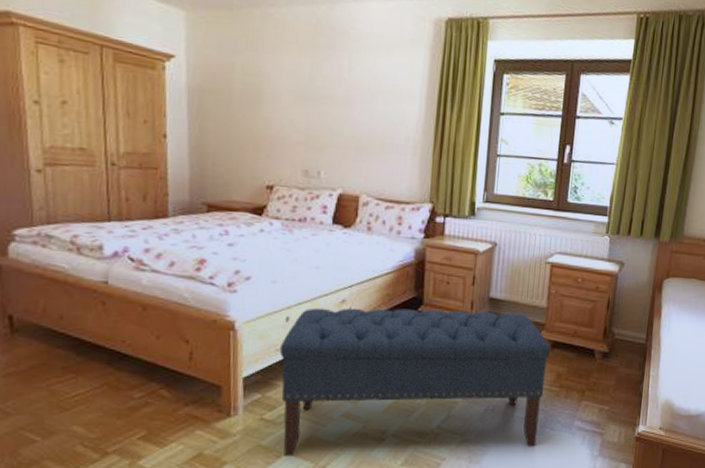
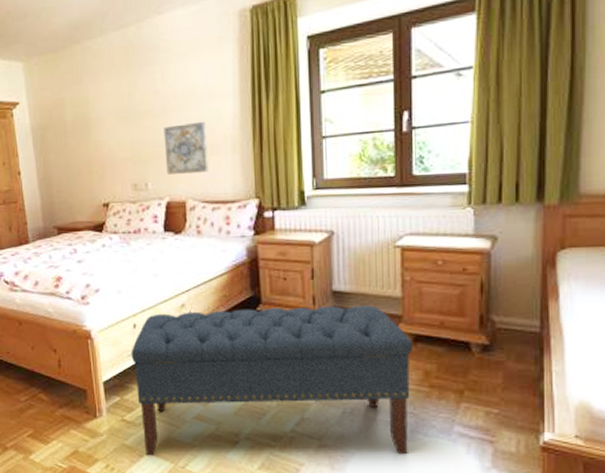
wall art: none [343,116,389,170] -> present [163,121,209,175]

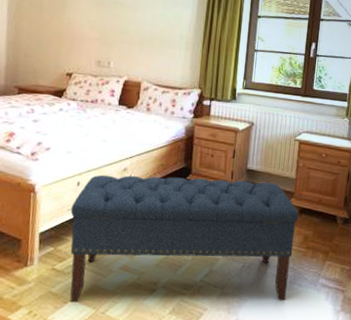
wall art: present [163,121,209,175] -> none [129,18,167,62]

